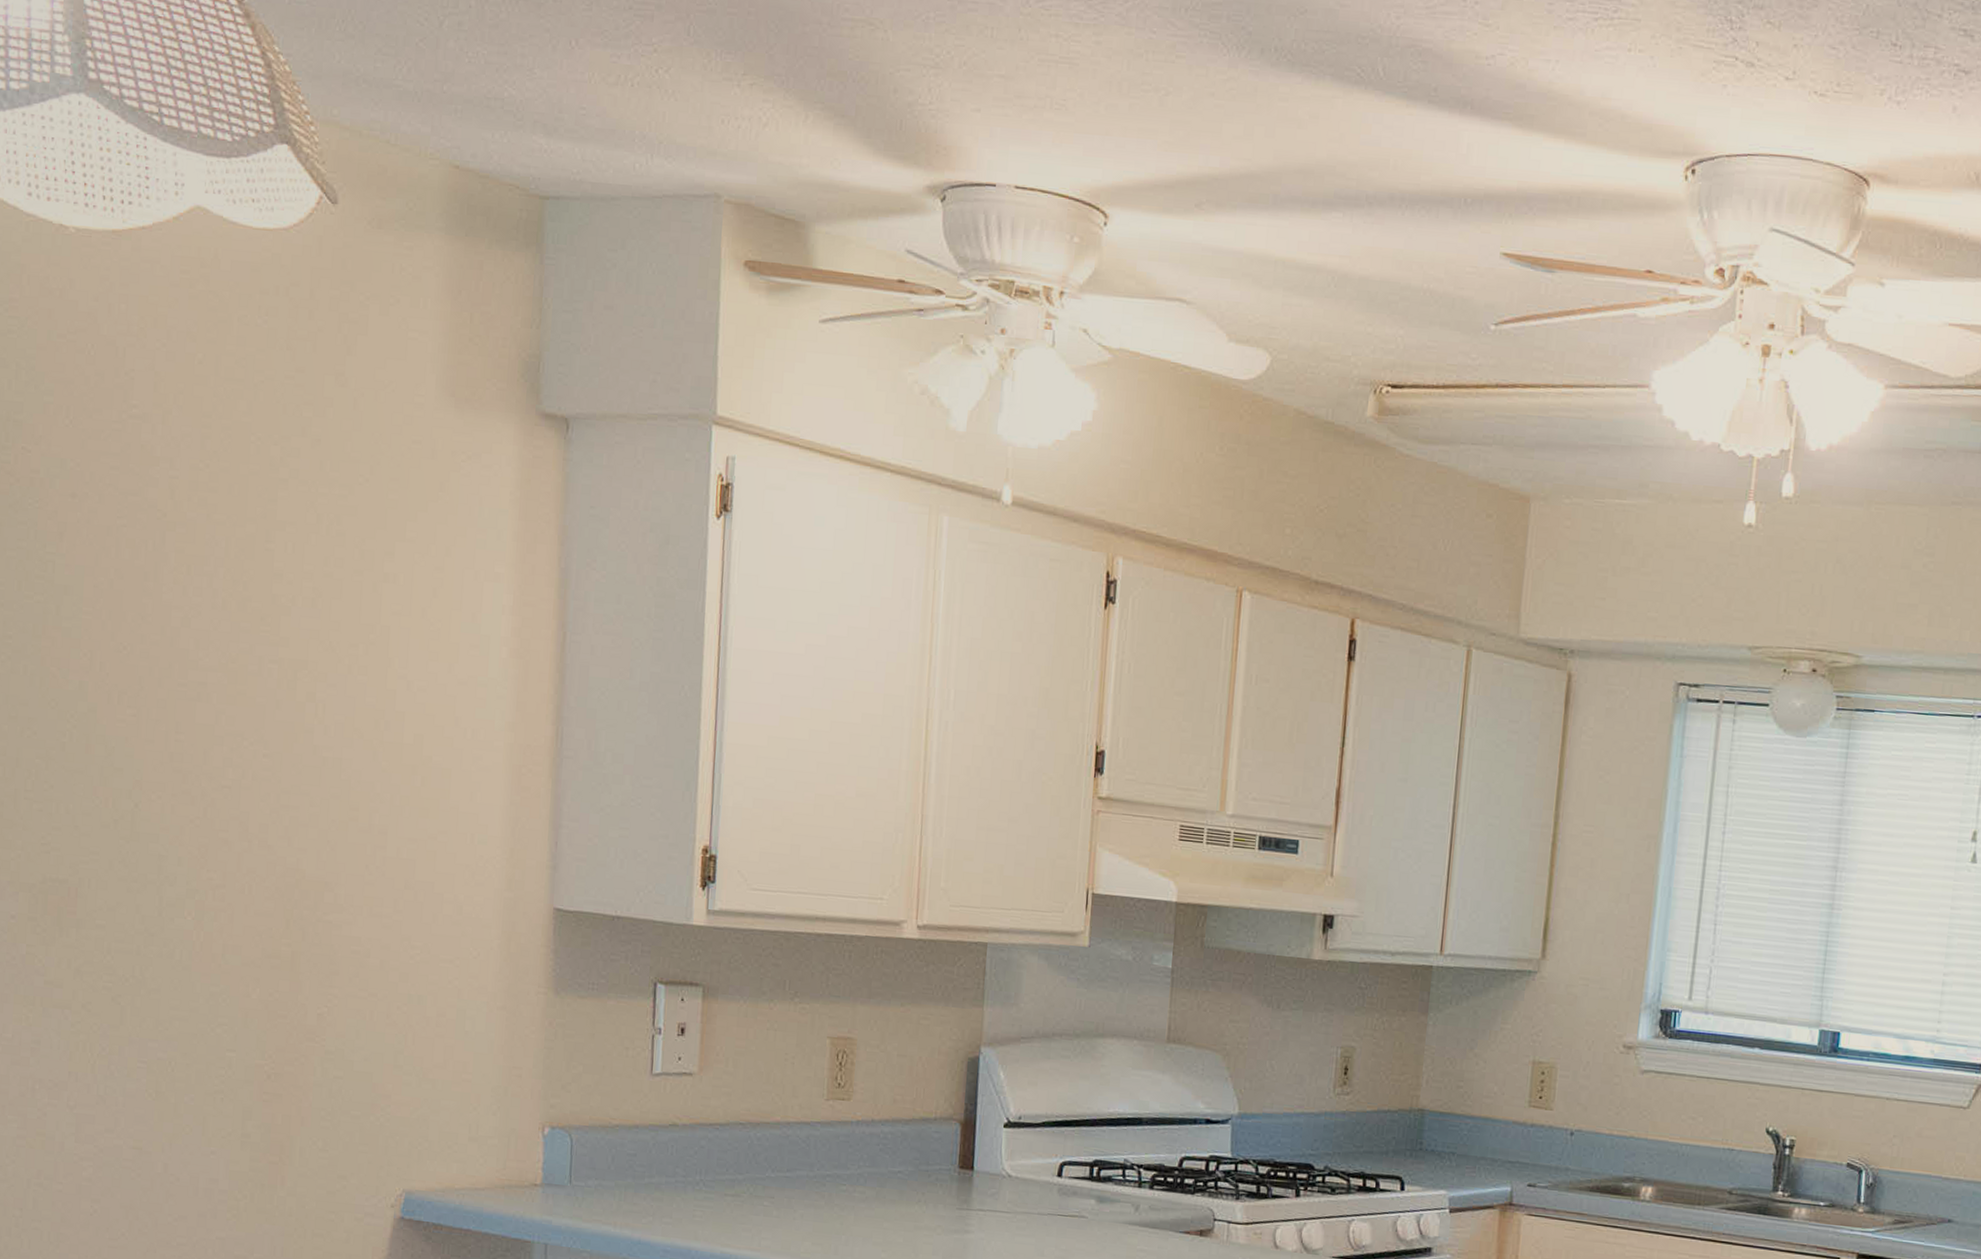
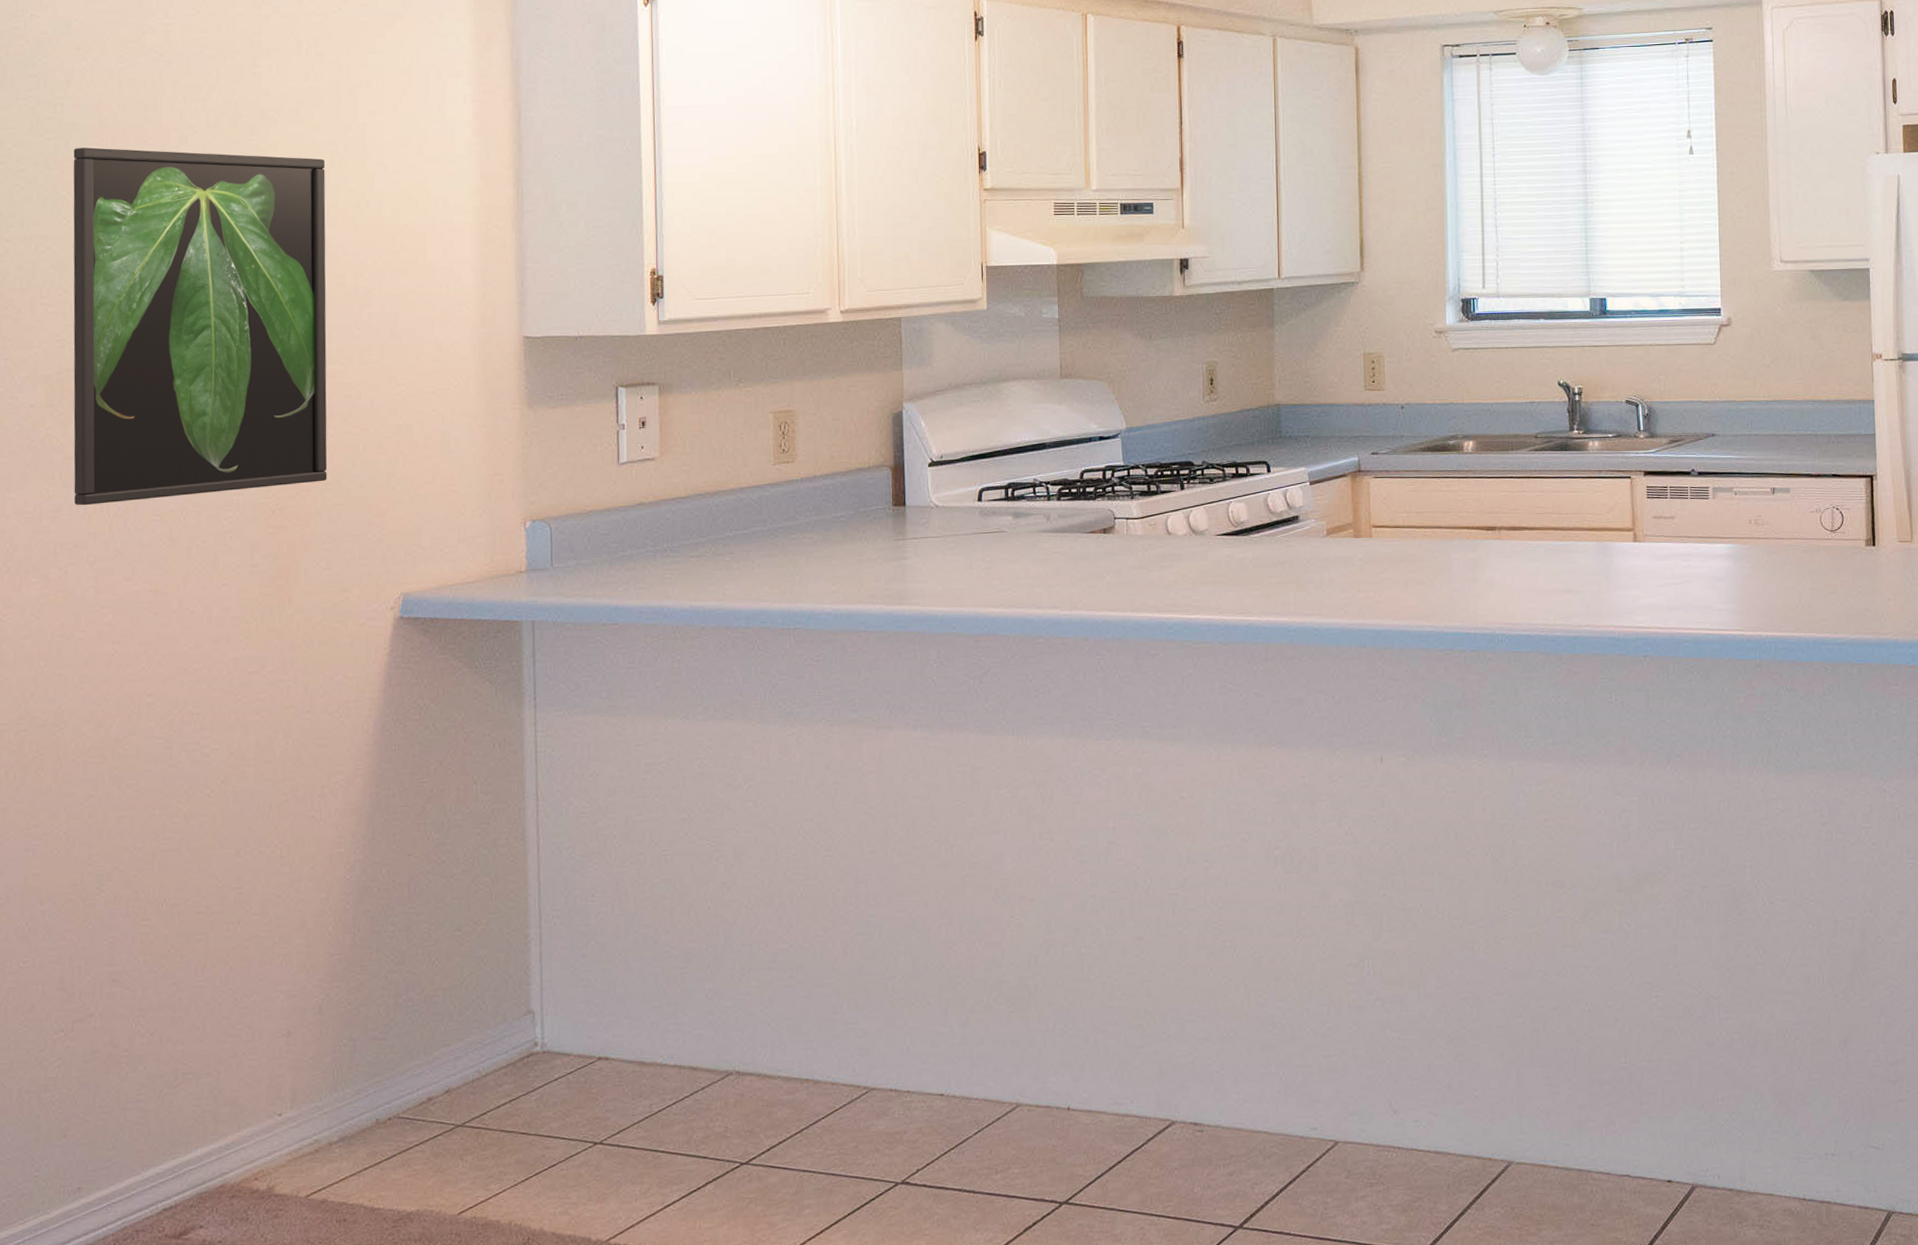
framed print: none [55,616,343,1049] -> present [73,147,328,506]

